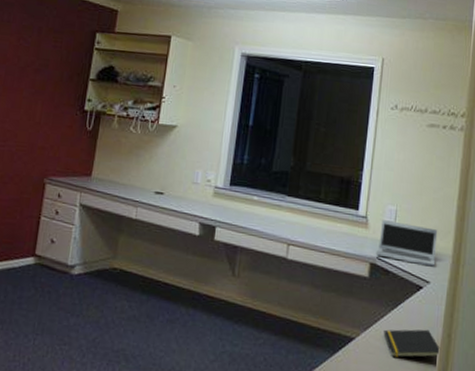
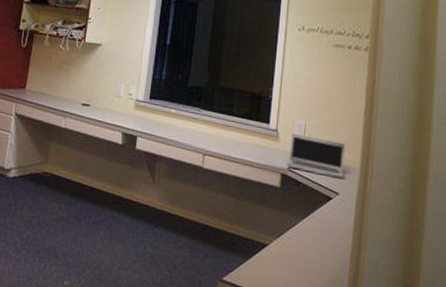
notepad: present [383,329,441,358] -> none [295,237,352,266]

